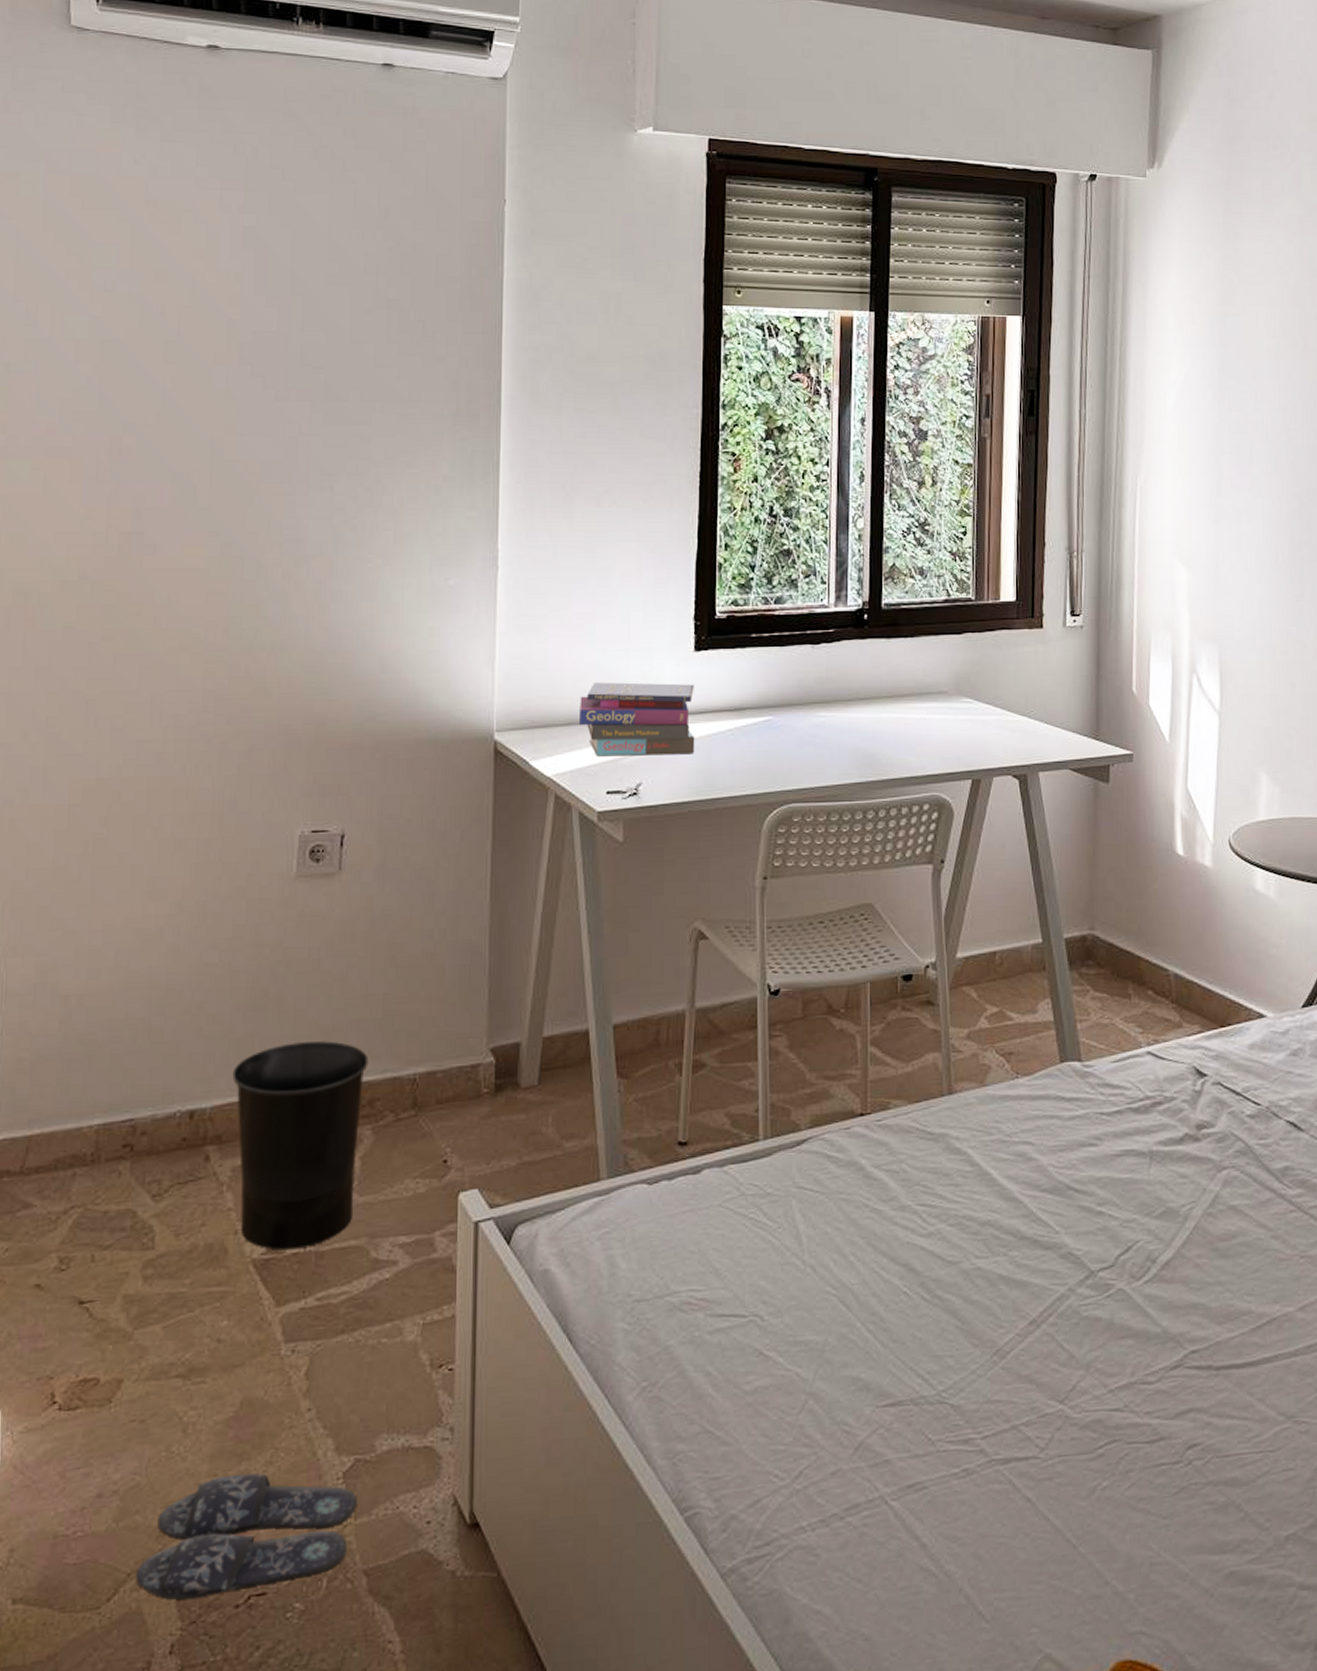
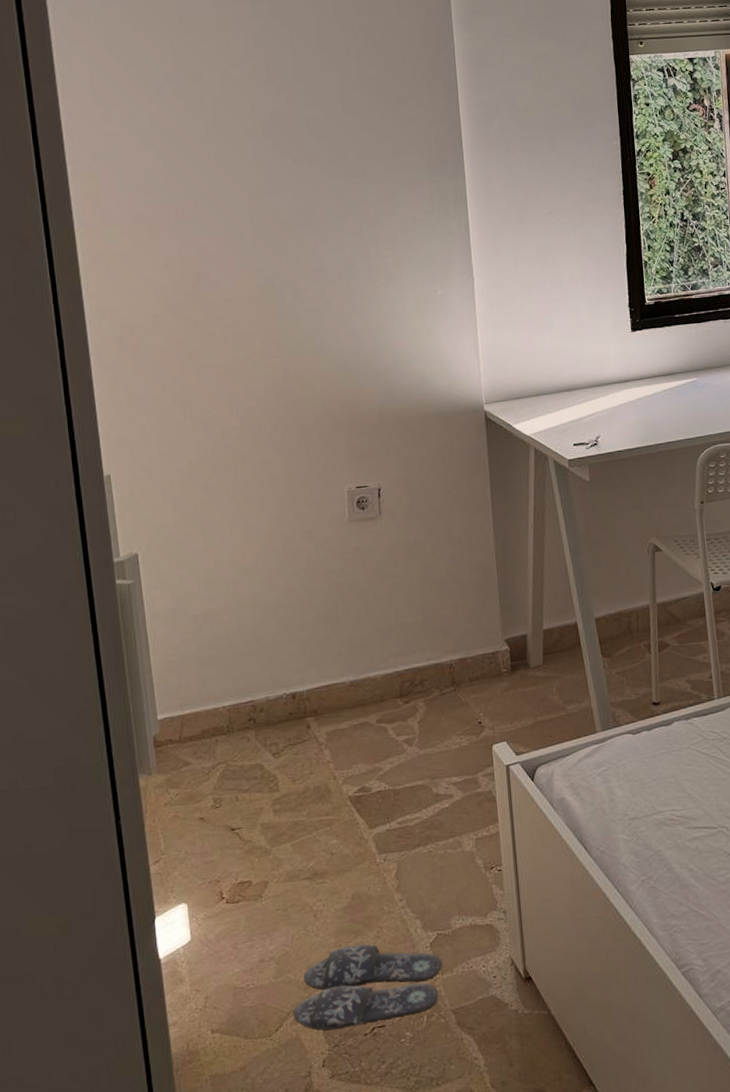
waste bin: present [232,1041,369,1249] -> none [319,639,418,789]
books: present [579,682,695,757] -> none [546,357,639,418]

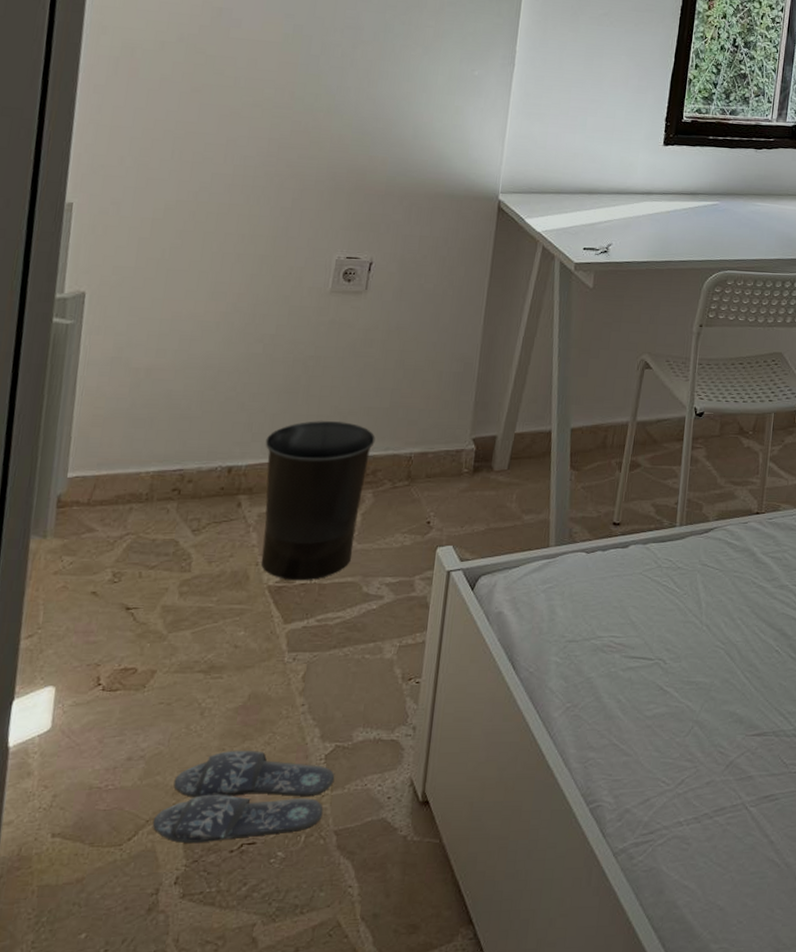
waste bin: none [319,639,418,789] -> present [261,421,376,580]

